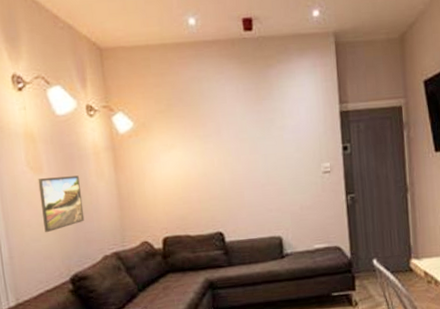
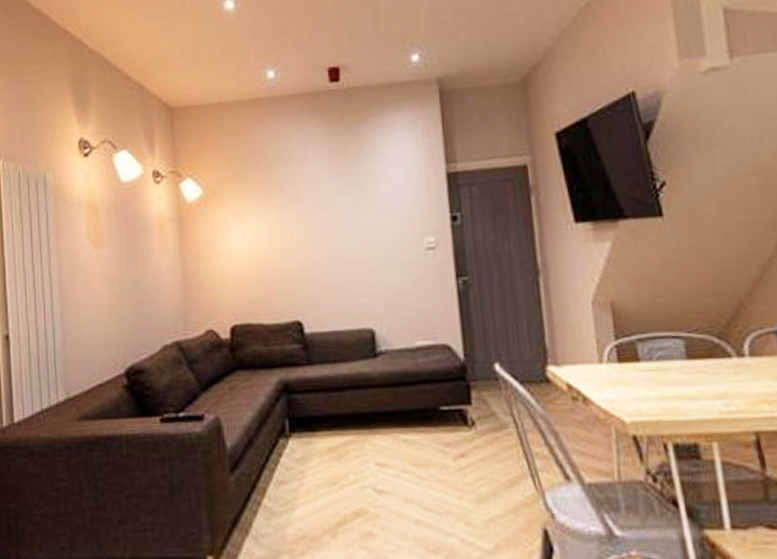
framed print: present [37,175,85,233] -> none [97,250,145,316]

